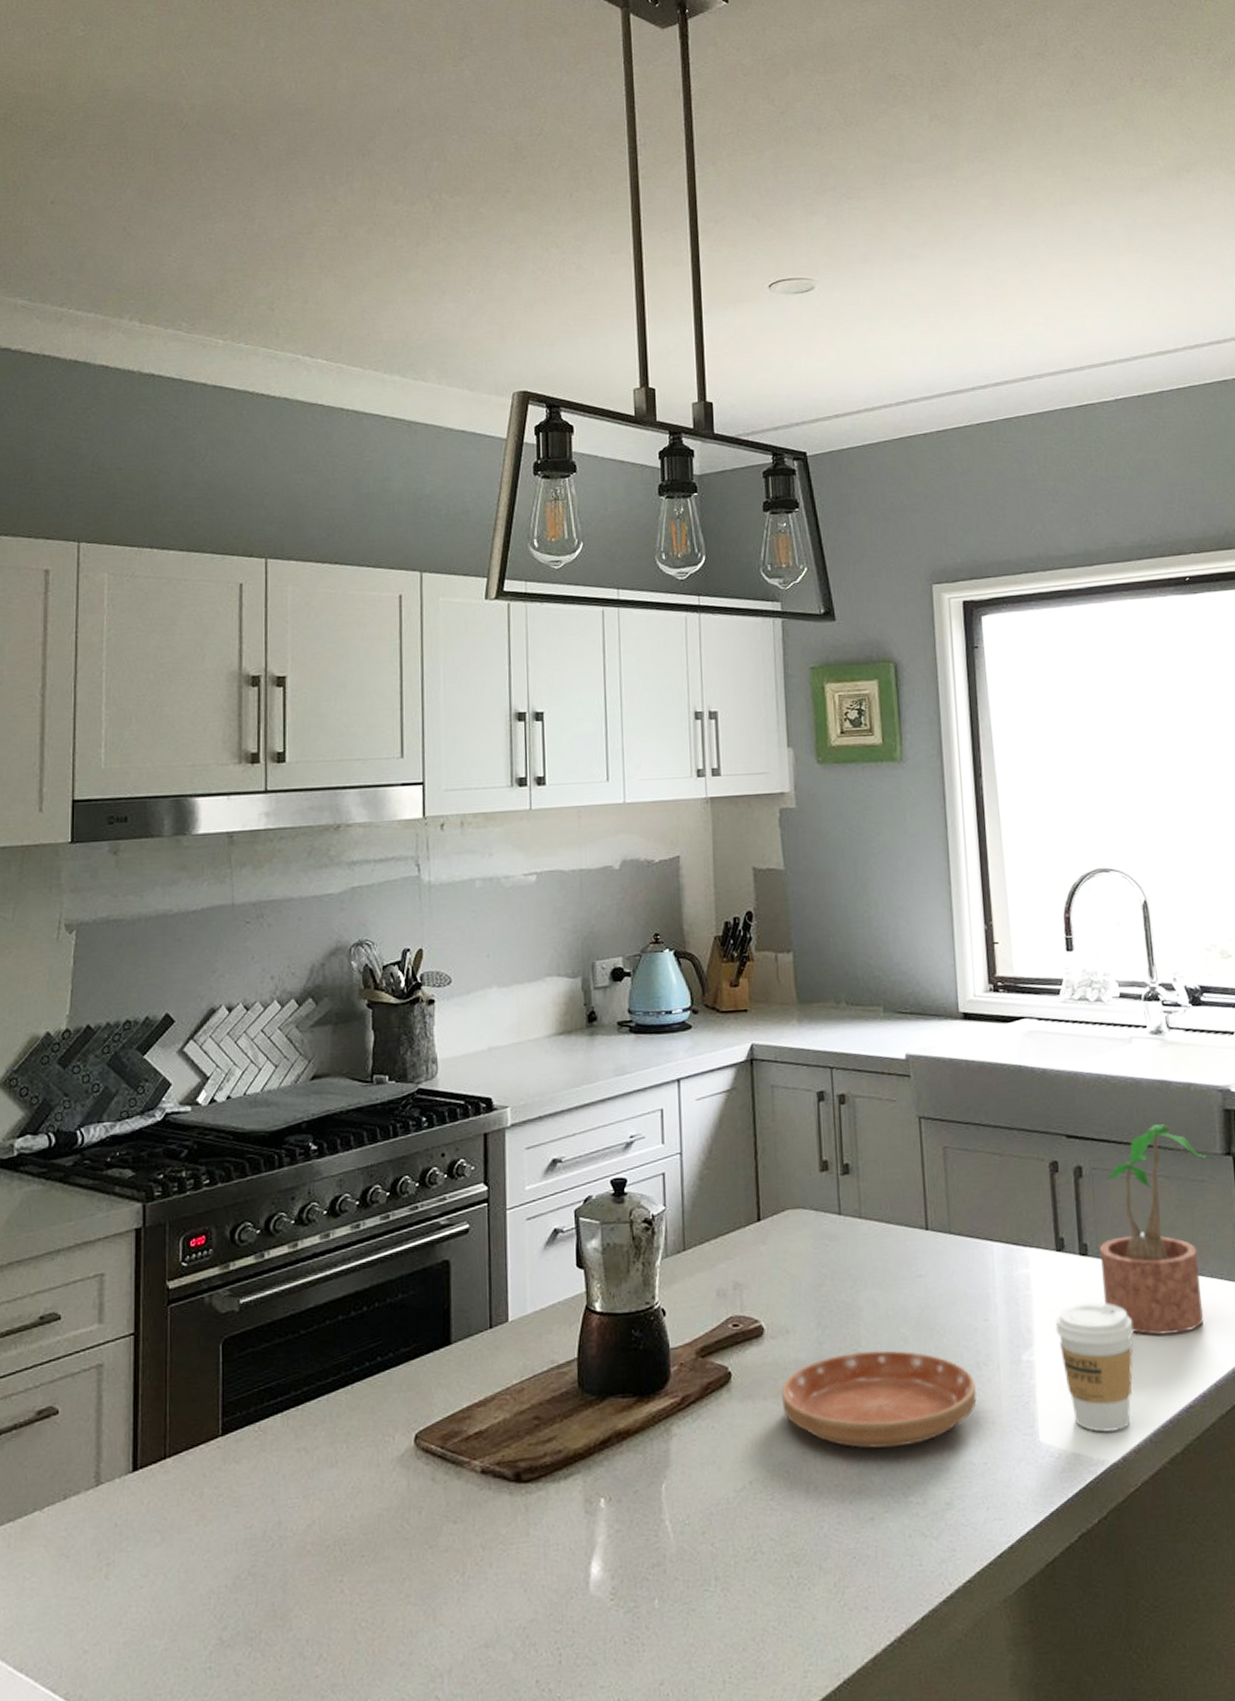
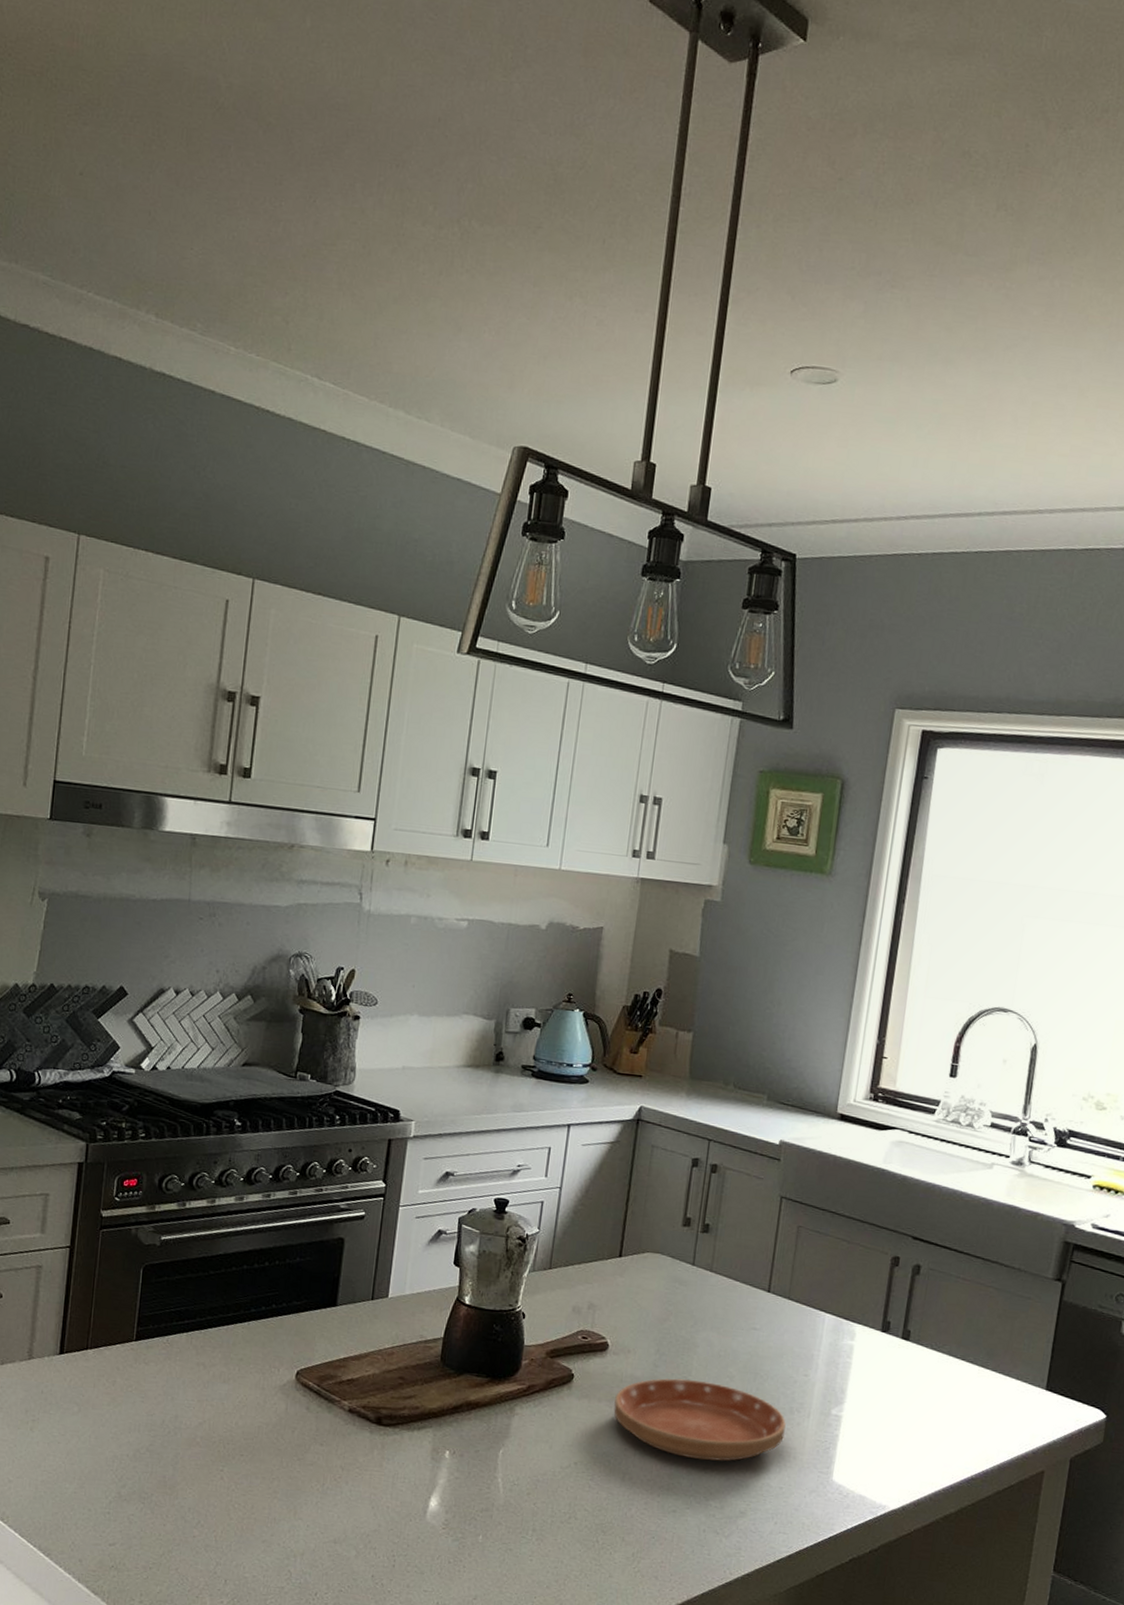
coffee cup: present [1055,1302,1134,1432] -> none [866,1377,936,1486]
potted plant: present [1100,1124,1211,1336] -> none [914,1243,1042,1419]

